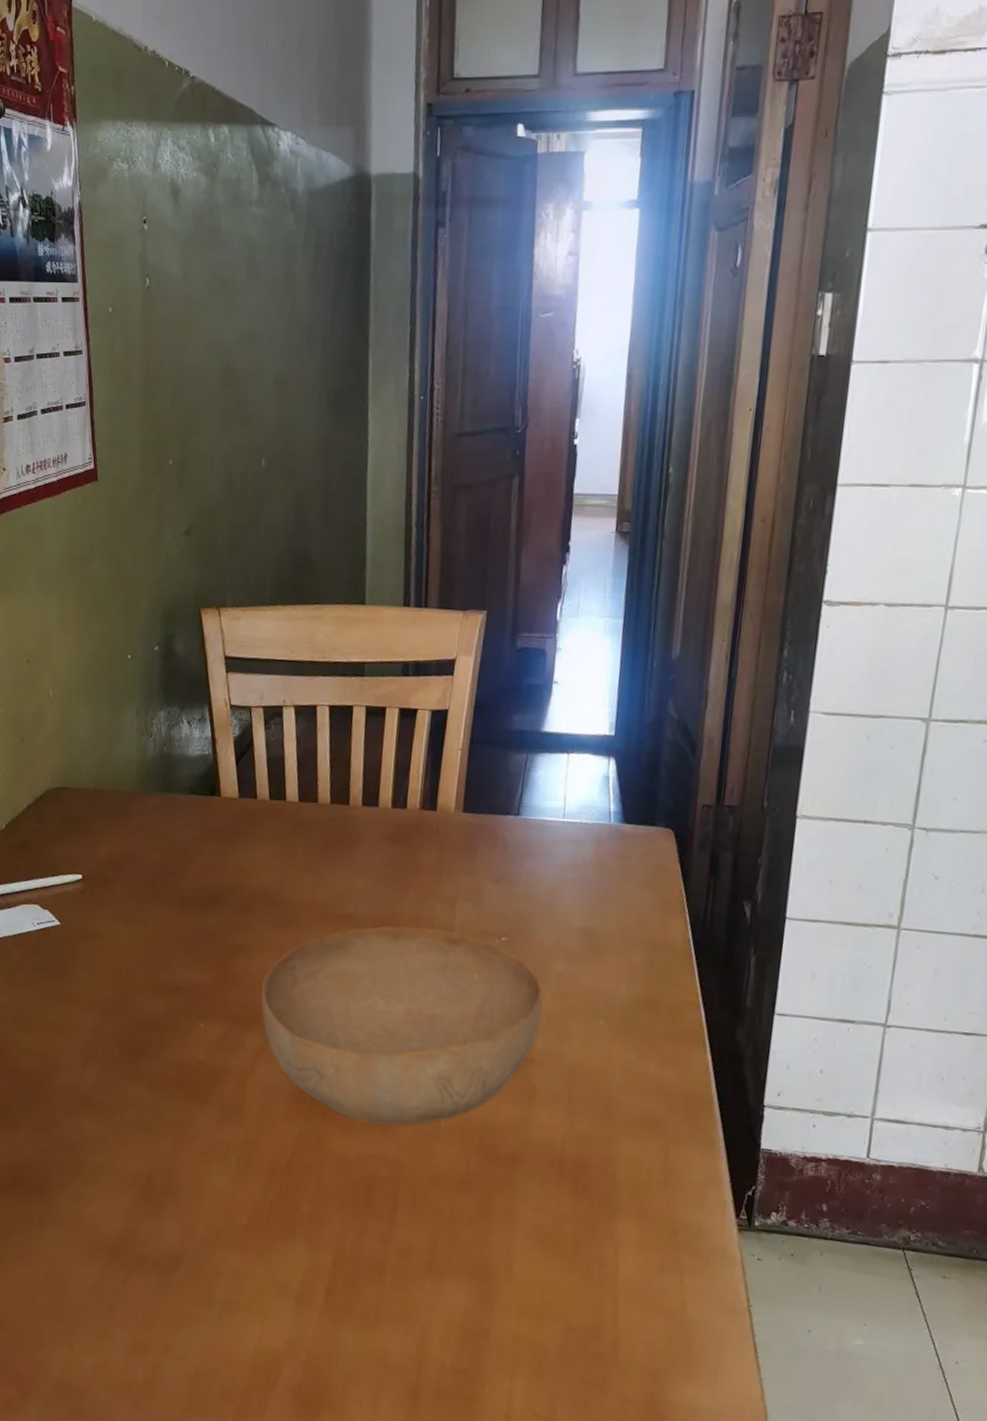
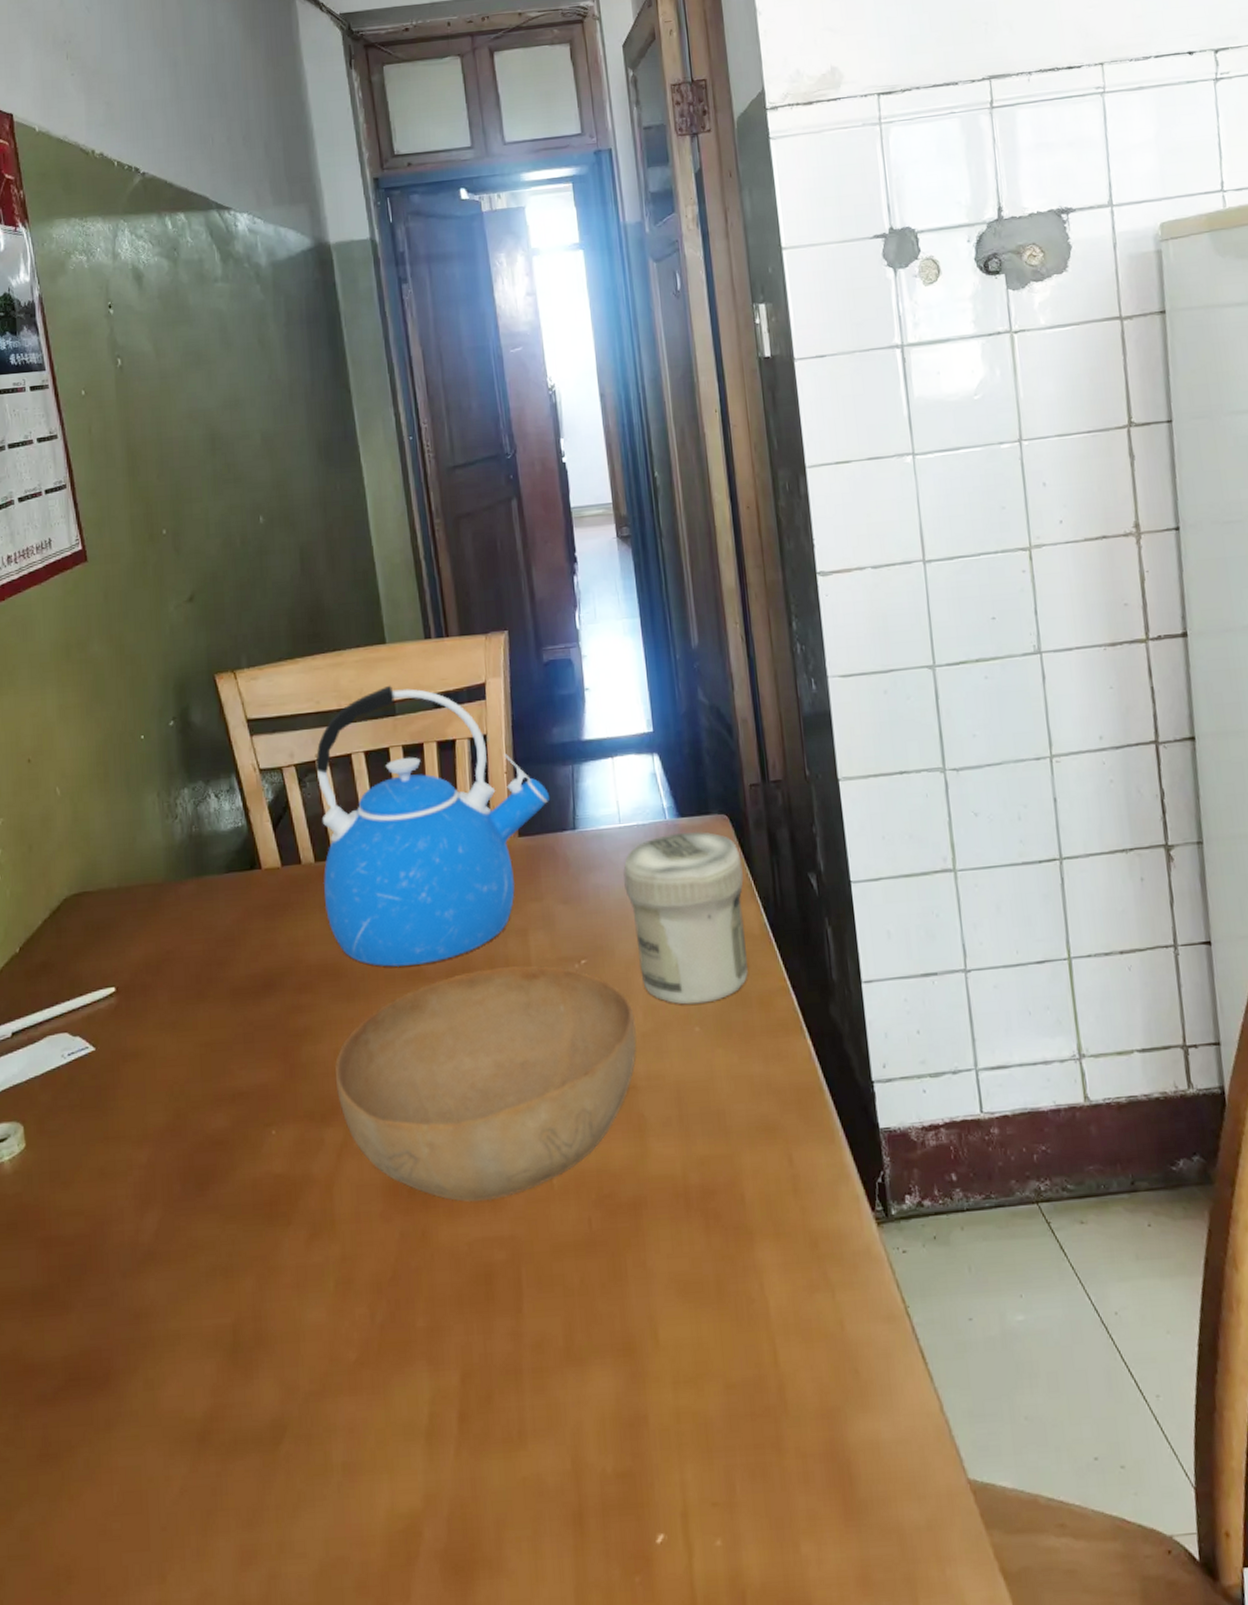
kettle: none [273,646,500,911] -> present [315,685,551,968]
jar: none [557,837,679,1001] -> present [623,831,749,1005]

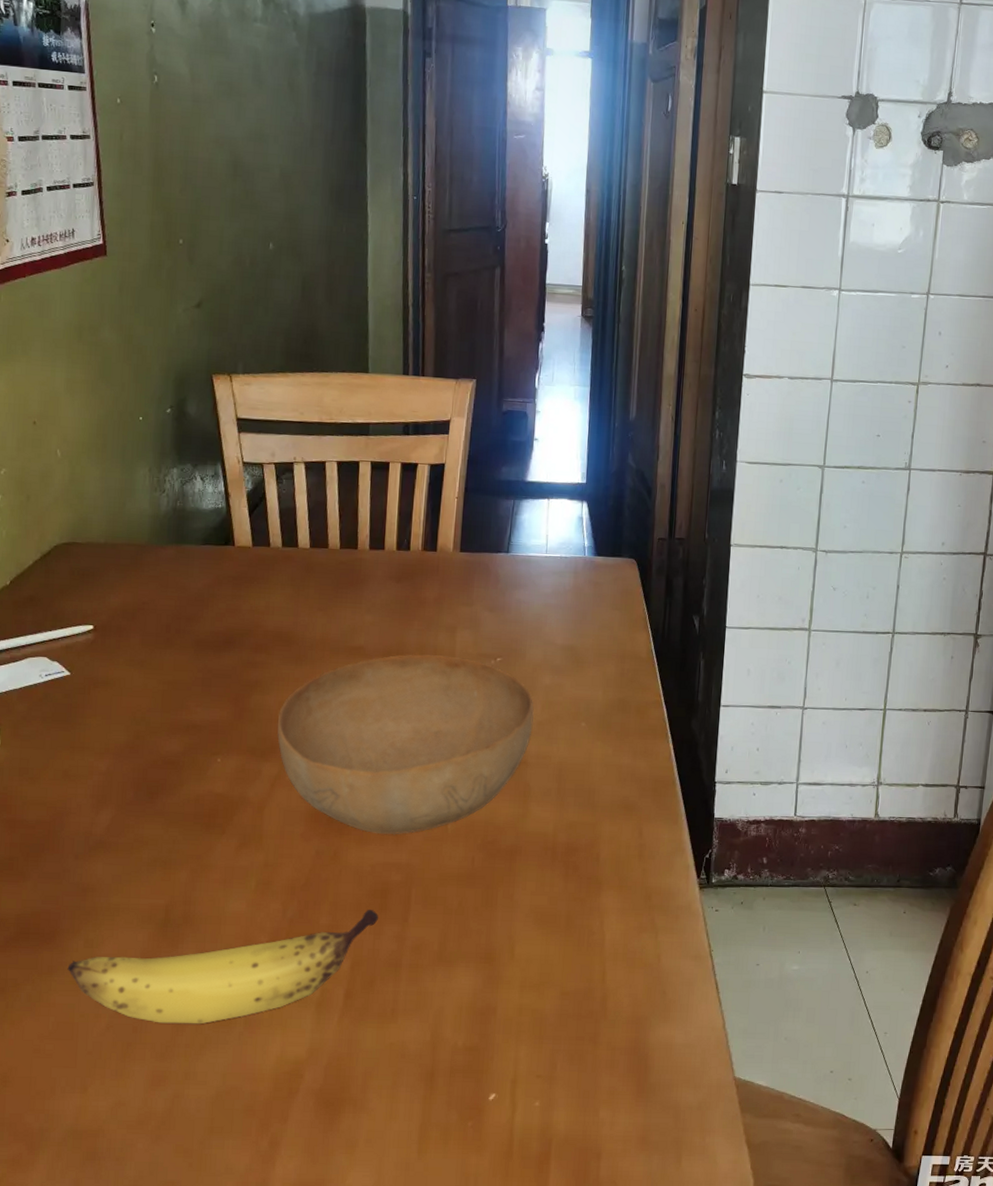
banana: none [127,1301,486,1481] -> present [67,910,378,1025]
kettle: present [315,685,551,968] -> none [287,409,492,643]
jar: present [623,831,749,1005] -> none [542,568,641,705]

